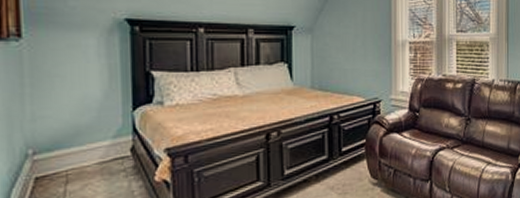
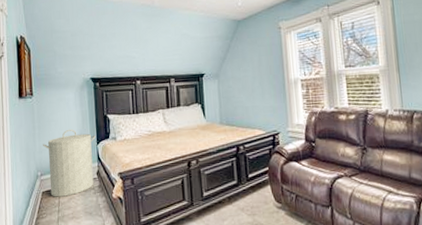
laundry hamper: none [38,88,131,184] -> present [43,129,96,197]

